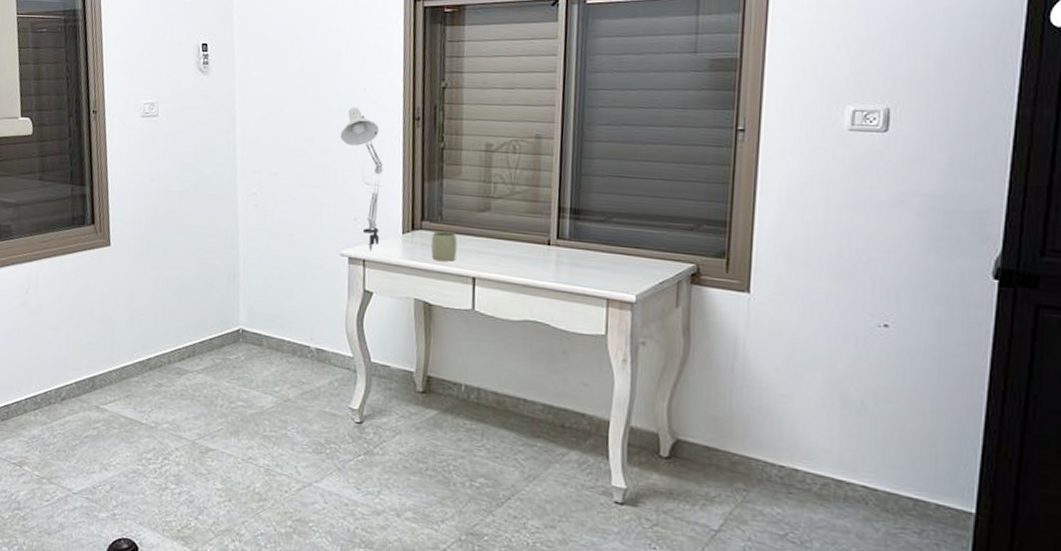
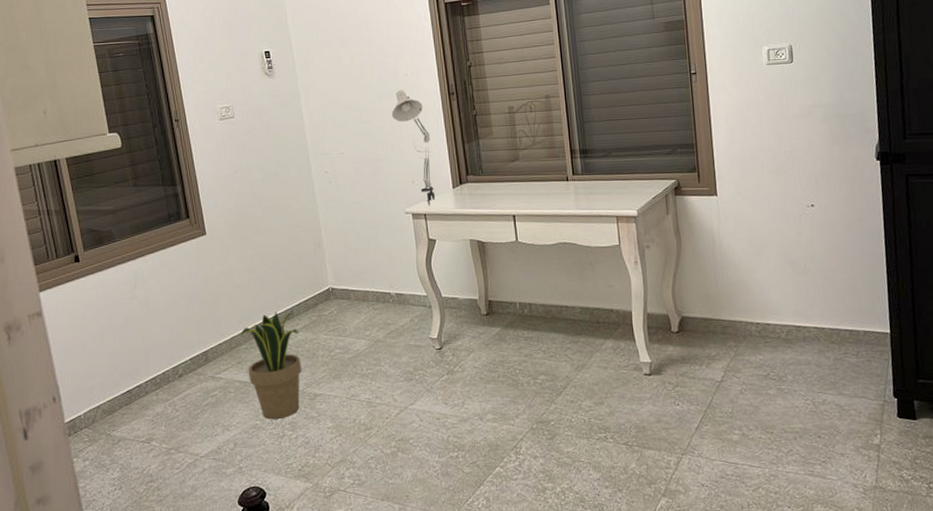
potted plant: none [133,346,199,469] -> present [240,311,301,420]
mug: present [430,231,458,261] -> none [476,181,498,206]

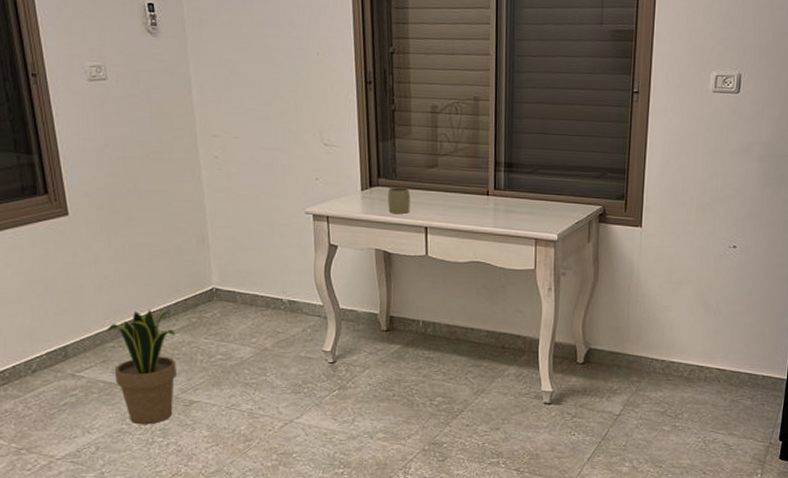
desk lamp: present [391,90,436,207] -> none [297,71,341,209]
mug: none [476,181,498,206] -> present [387,187,411,214]

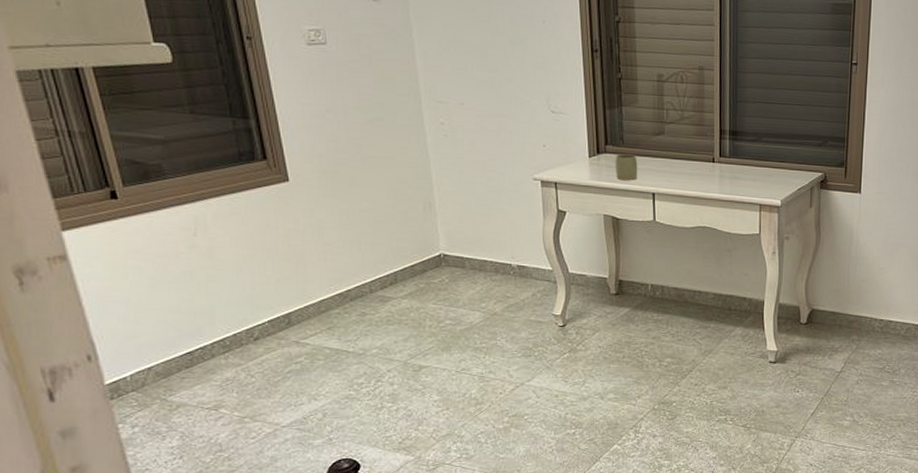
potted plant: present [106,309,177,425] -> none [331,275,405,391]

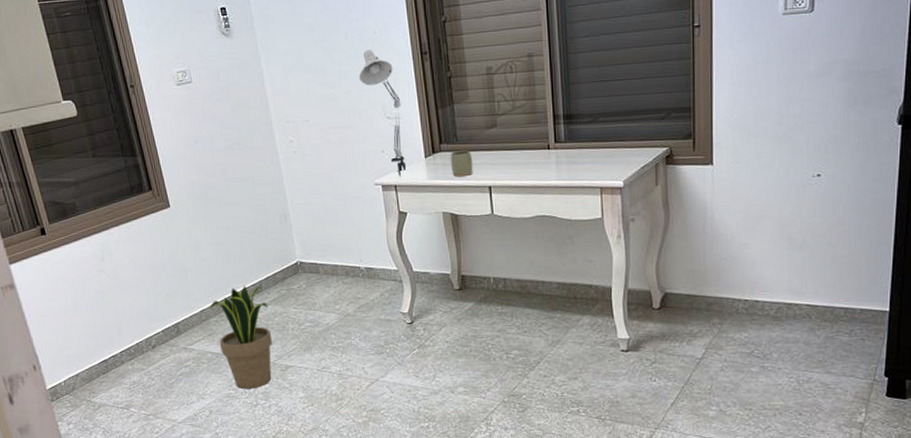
potted plant: none [331,275,405,391] -> present [210,284,272,390]
desk lamp: none [523,38,569,175] -> present [359,49,407,178]

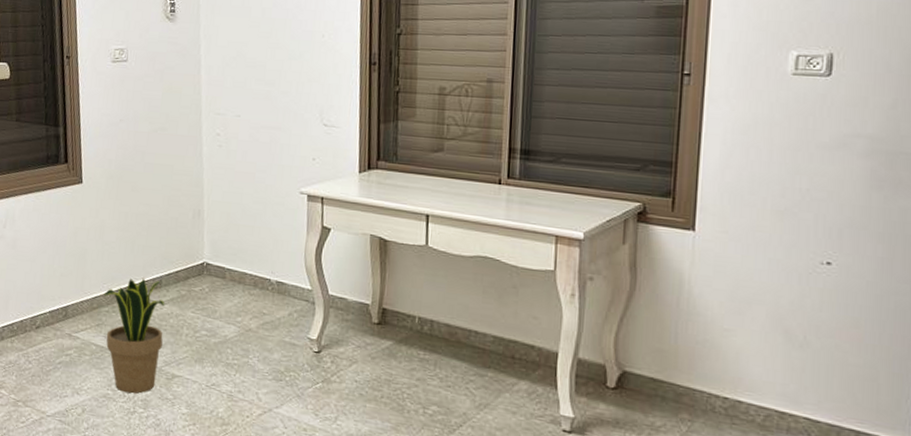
desk lamp: present [359,49,407,178] -> none [299,52,341,190]
mug: present [450,150,473,176] -> none [386,170,412,199]

